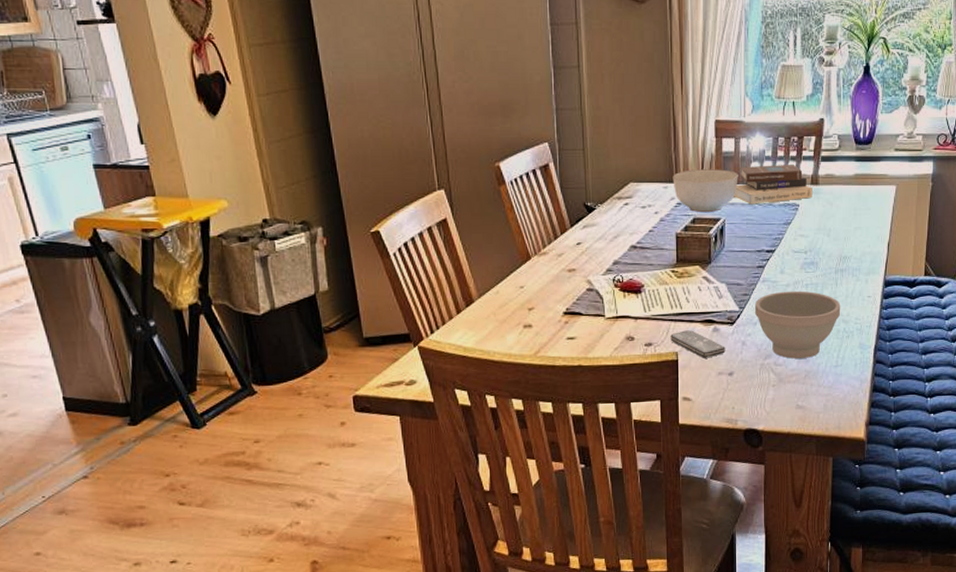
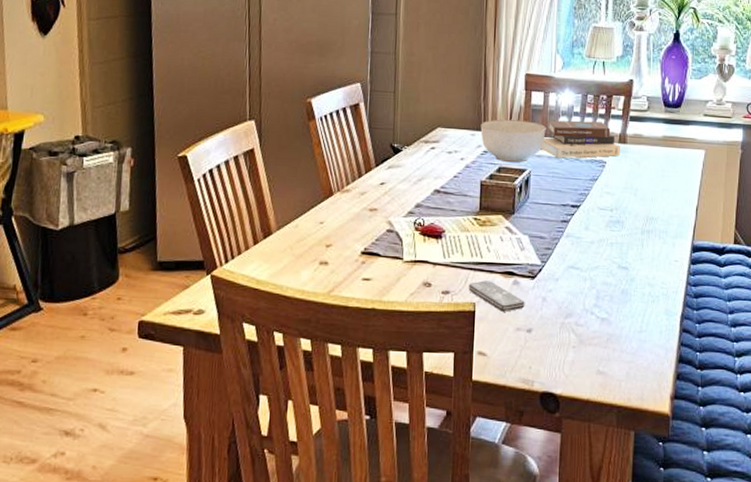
bowl: present [754,290,841,359] -> none [556,248,647,321]

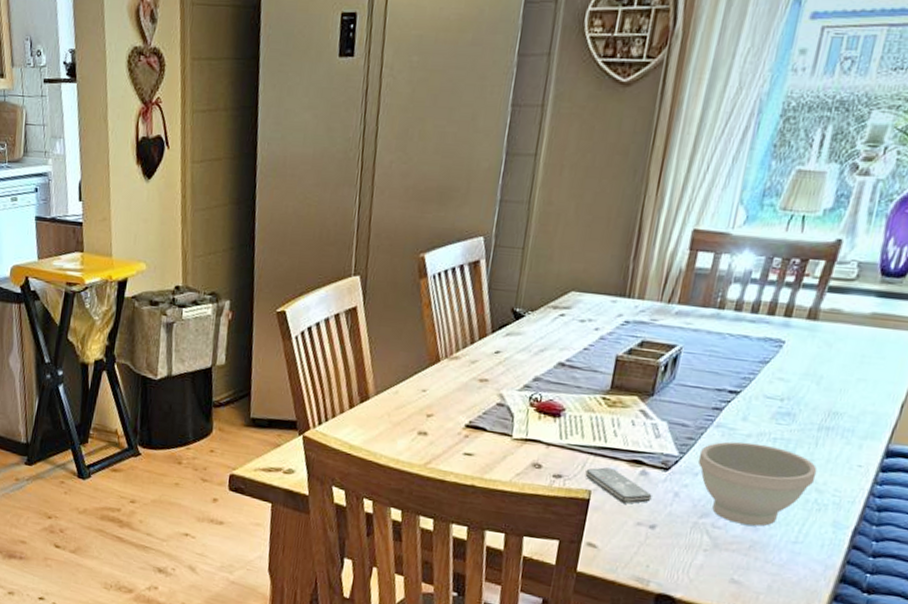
bowl: present [480,119,546,163] -> none [624,284,711,337]
books: present [541,120,620,159] -> none [699,287,808,336]
bowl: none [556,248,647,321] -> present [697,441,818,527]

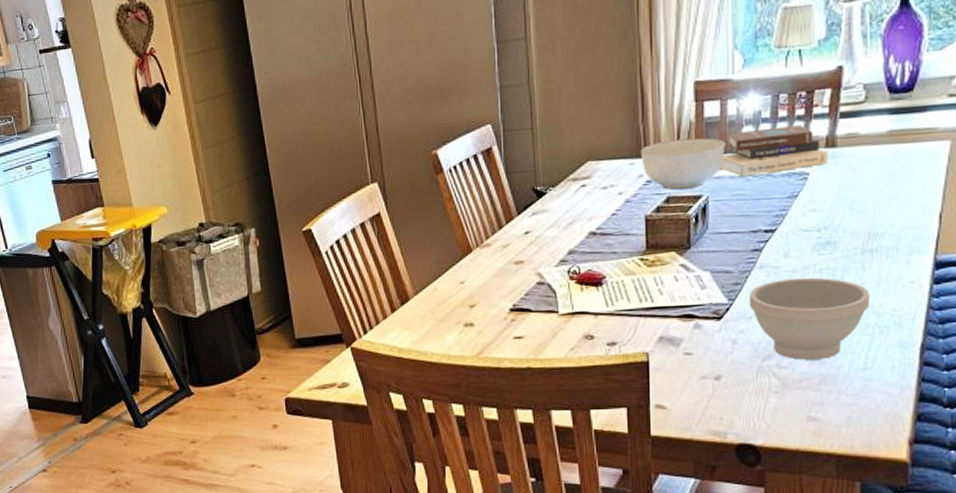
mobile phone: present [585,467,652,504] -> none [639,327,711,360]
bowl: none [624,284,711,337] -> present [640,137,726,191]
books: none [699,287,808,336] -> present [720,125,828,177]

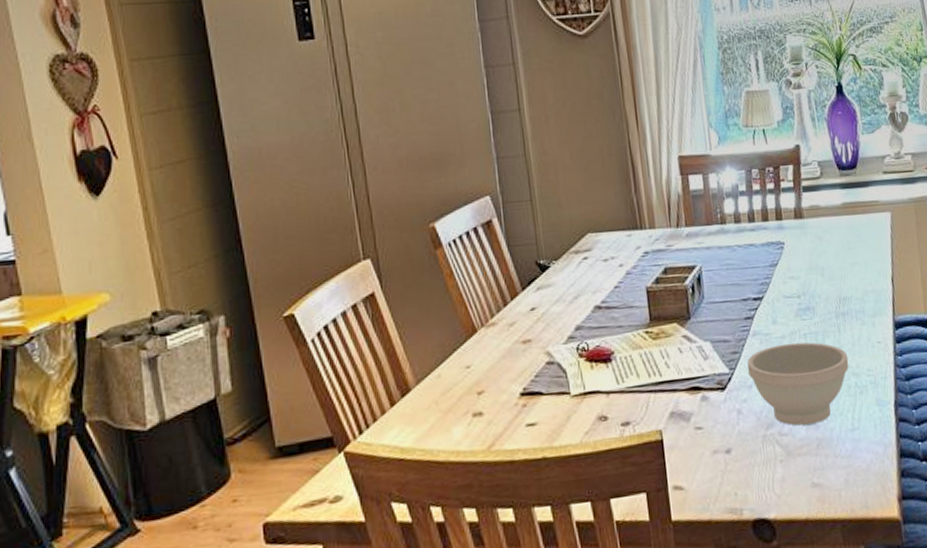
bowl: present [640,137,726,191] -> none [636,209,712,262]
books: present [720,125,828,177] -> none [708,198,798,247]

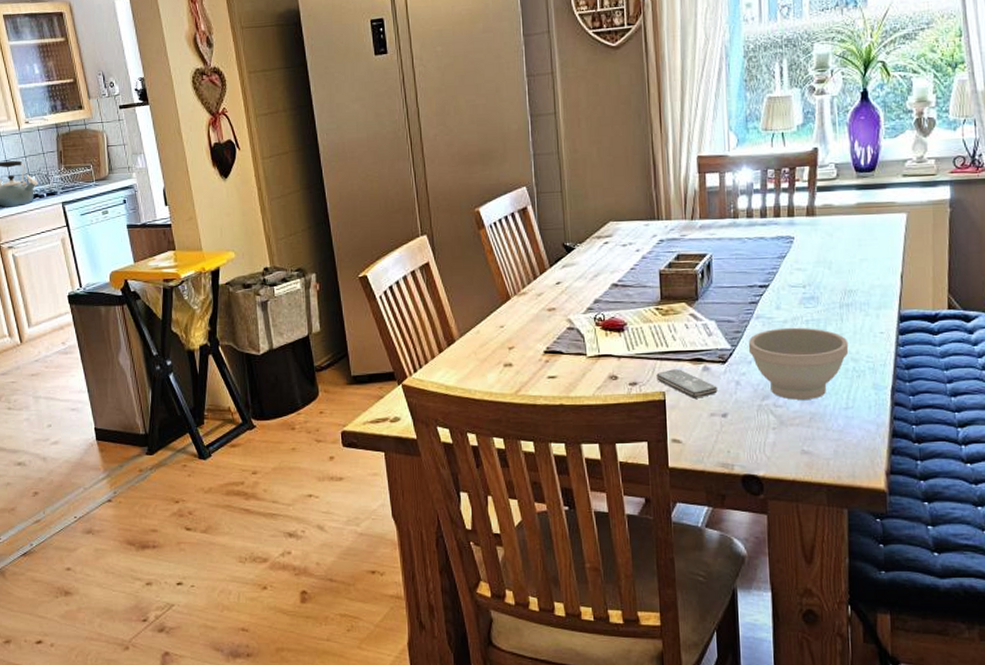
mobile phone: none [651,401,719,435] -> present [656,369,718,399]

